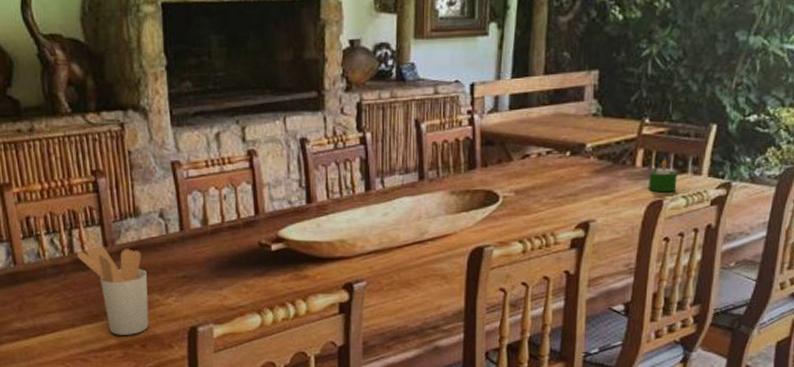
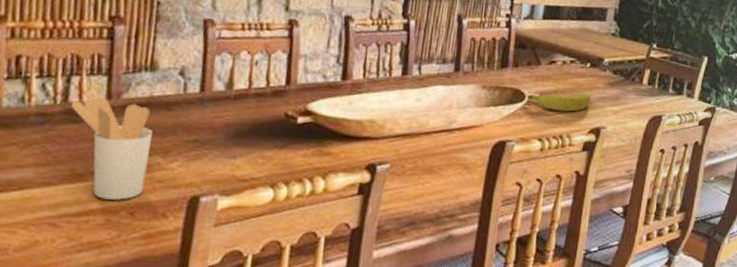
fruit: none [502,185,576,208] -> present [528,93,592,112]
candle: present [649,159,678,193] -> none [651,81,675,110]

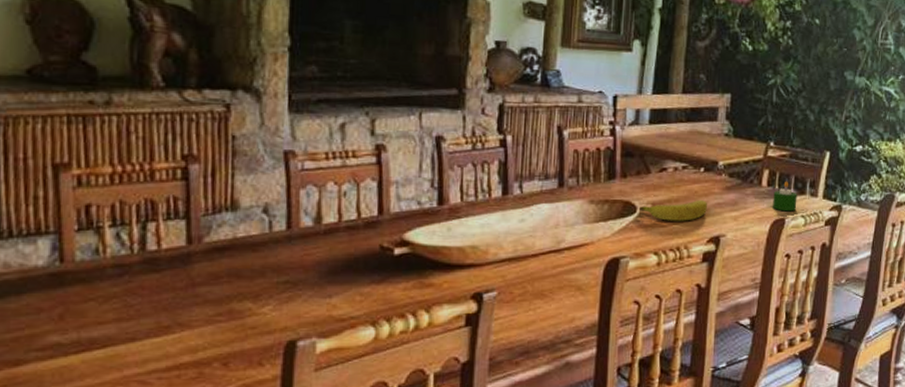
utensil holder: present [70,97,153,200] -> none [149,242,241,351]
candle: none [651,81,675,110] -> present [773,181,797,212]

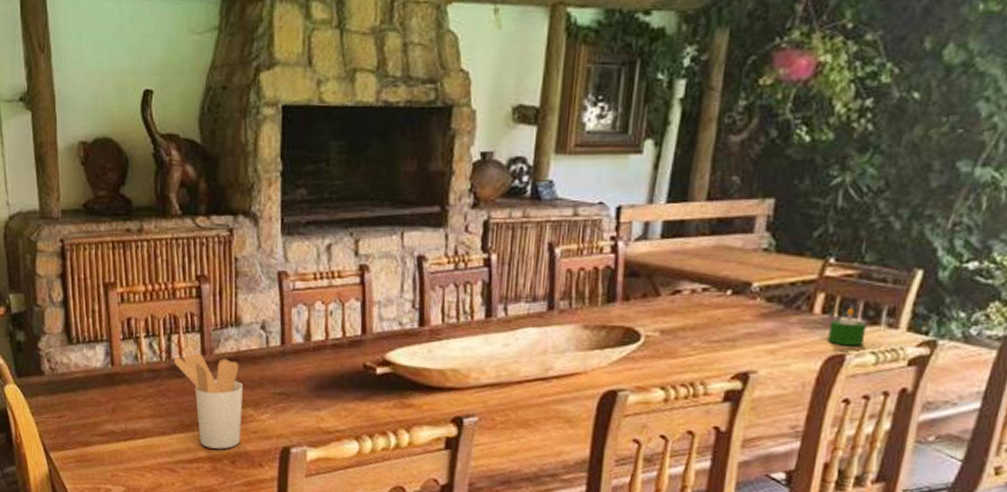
utensil holder: none [149,242,241,351] -> present [173,353,244,449]
fruit: present [639,200,708,221] -> none [644,329,735,353]

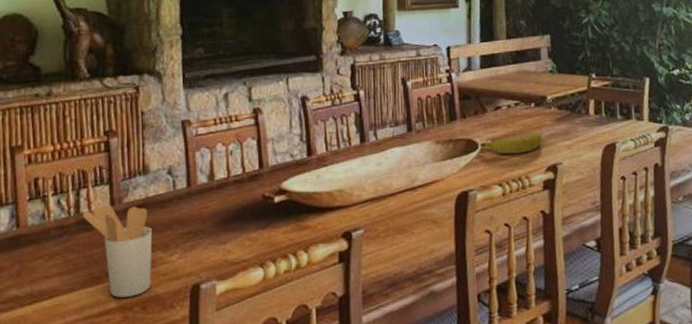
fruit: none [644,329,735,353] -> present [481,133,542,154]
candle: present [828,307,867,347] -> none [601,108,625,137]

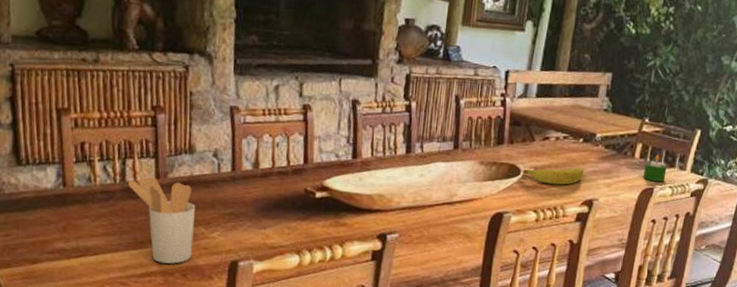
candle: none [601,108,625,137] -> present [643,154,667,182]

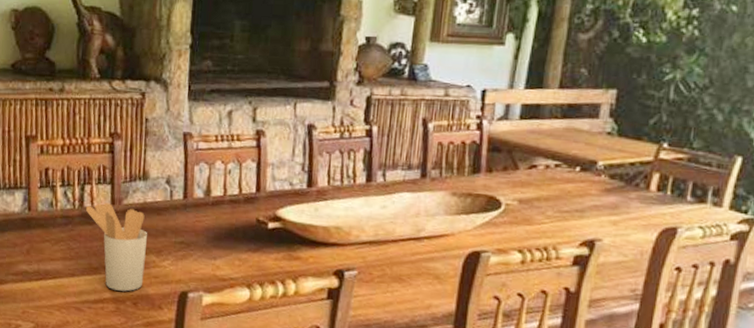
fruit: present [523,167,585,185] -> none [504,200,583,222]
candle: present [643,154,667,182] -> none [662,187,695,221]

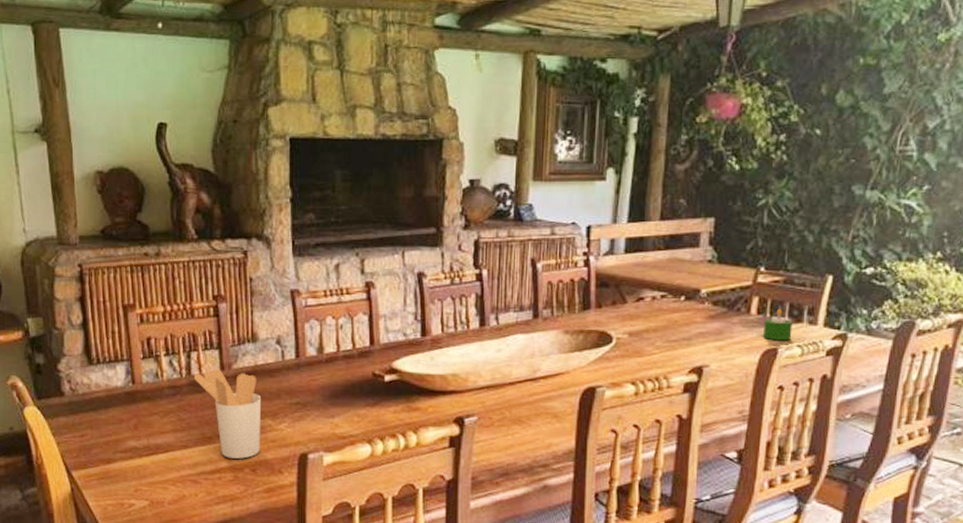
candle: none [662,187,695,221] -> present [763,308,793,341]

